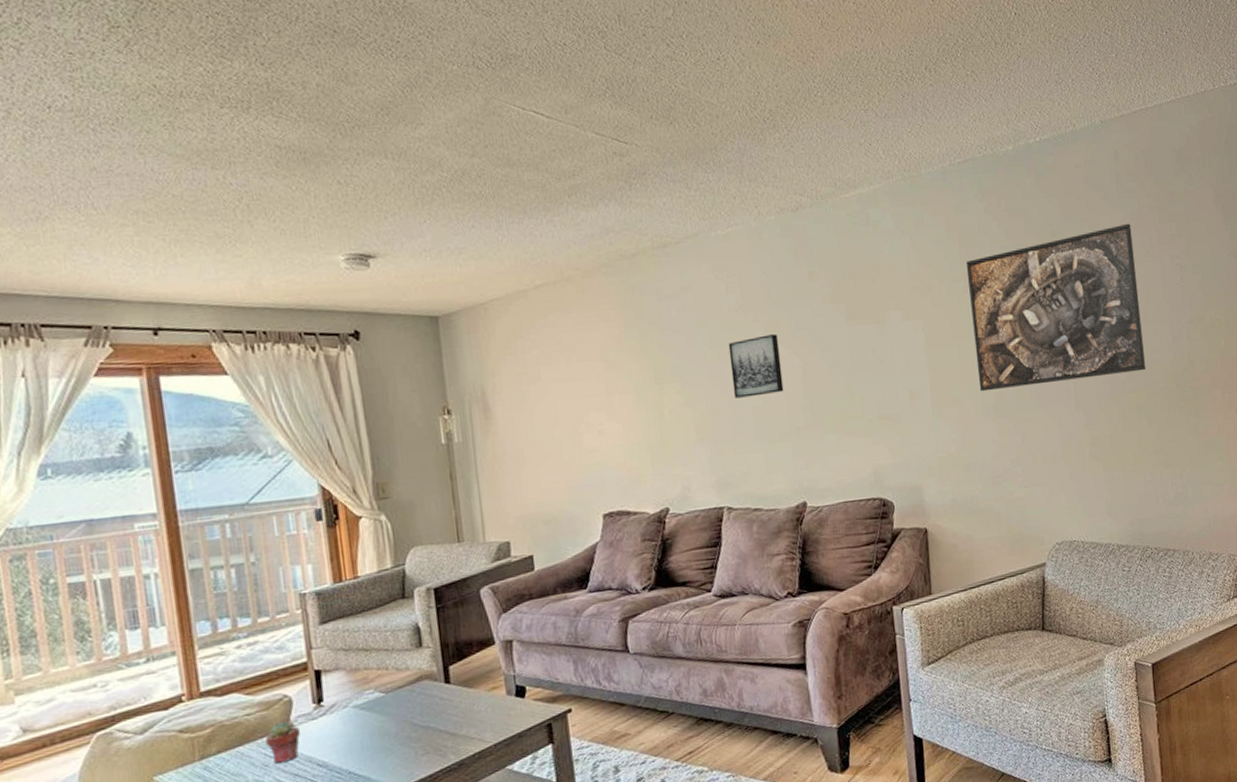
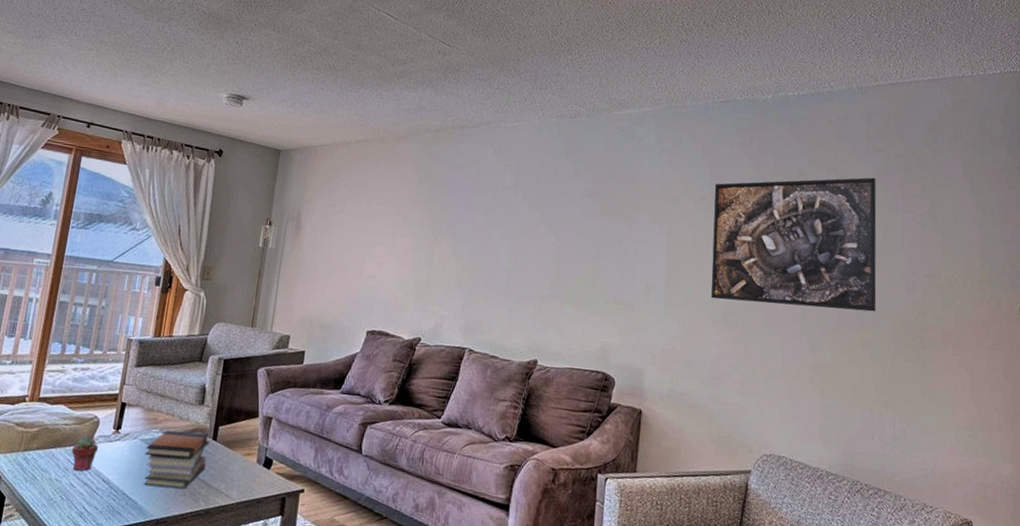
book stack: none [362,679,445,757] -> present [144,430,210,489]
wall art: present [728,334,784,398] -> none [493,212,540,262]

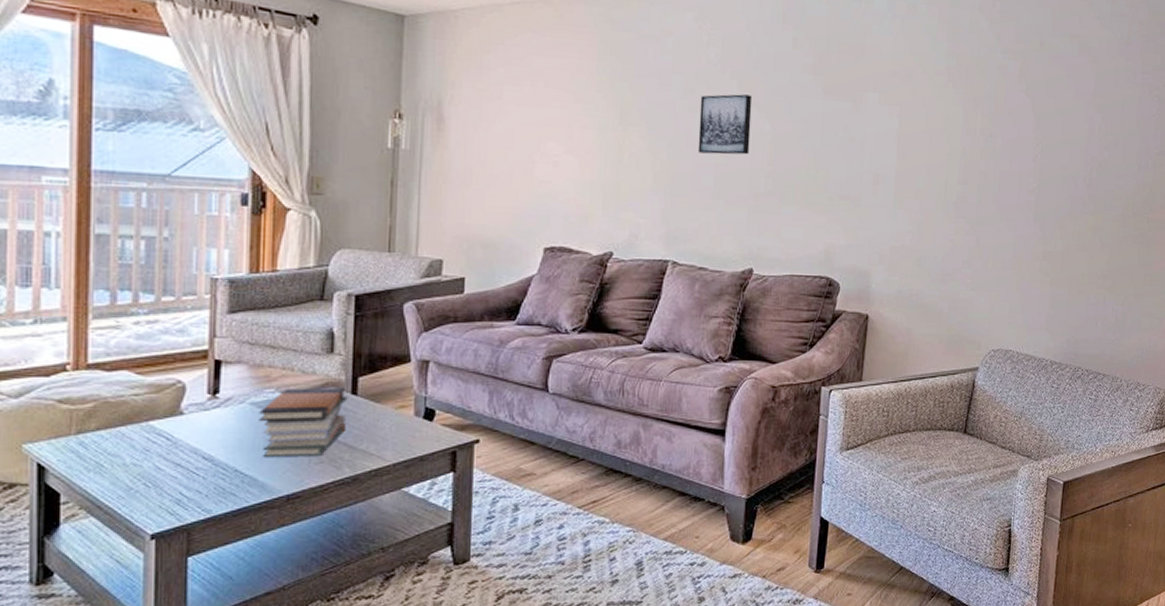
potted succulent: present [71,437,98,471] -> none [149,408,189,450]
wall art: none [493,212,540,262] -> present [697,94,753,155]
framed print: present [710,177,877,312] -> none [943,46,1118,195]

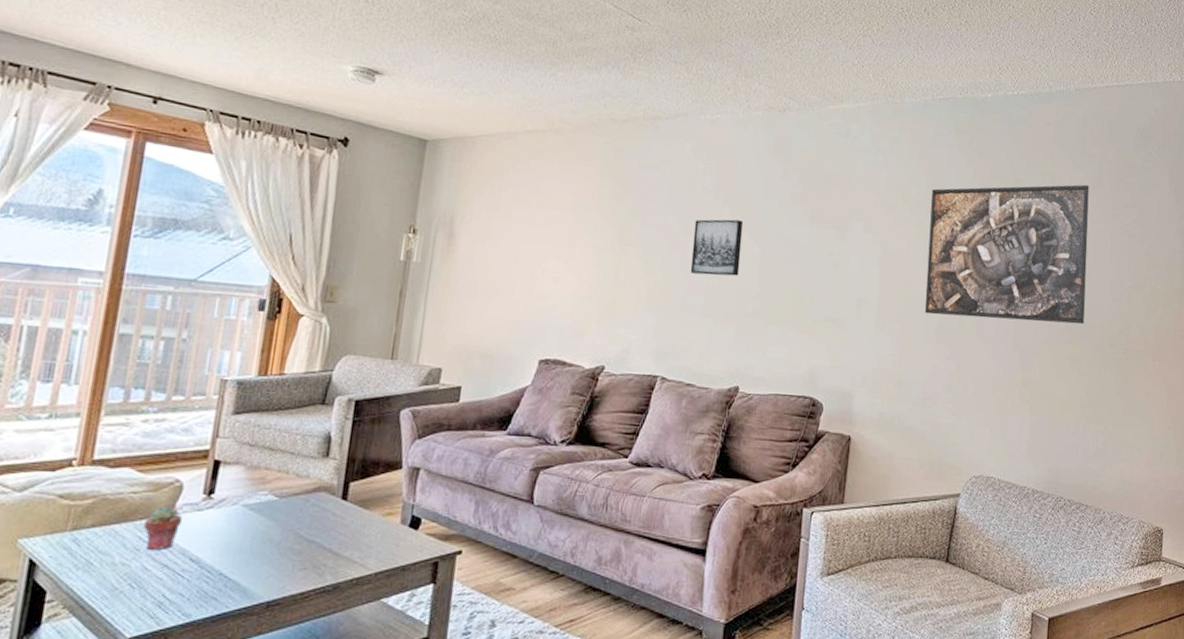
potted succulent: none [149,408,189,450] -> present [143,507,182,550]
book stack: present [258,388,348,458] -> none [249,491,338,562]
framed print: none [943,46,1118,195] -> present [924,184,1089,325]

